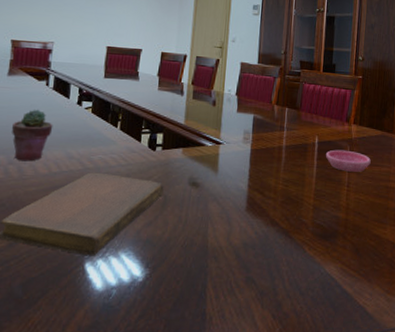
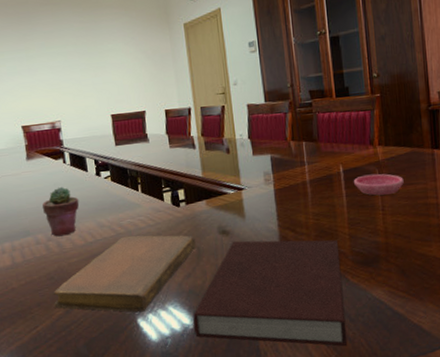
notebook: none [142,195,301,321] -> present [192,240,348,347]

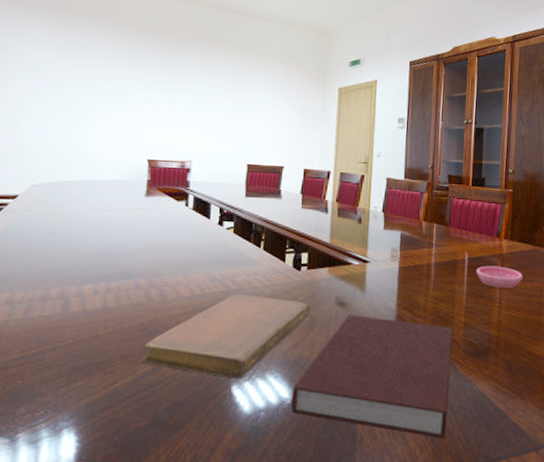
potted succulent: present [42,186,80,237] -> none [151,230,194,284]

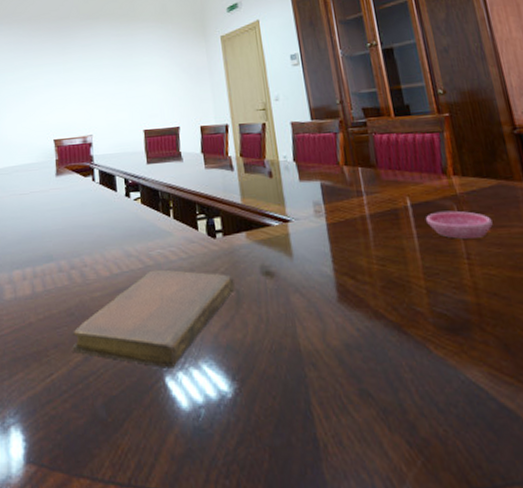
notebook: present [290,315,452,439] -> none [231,286,438,450]

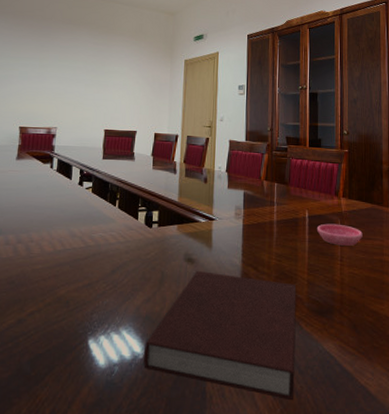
notebook: present [72,269,235,368] -> none [8,249,161,333]
notebook: none [231,286,438,450] -> present [143,271,296,401]

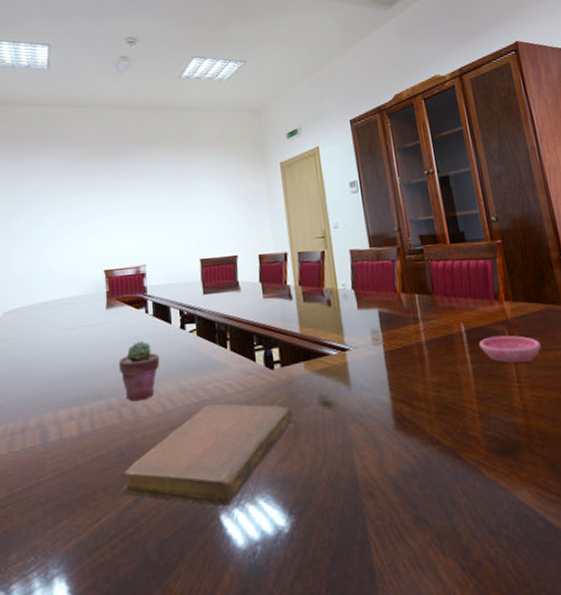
notebook: none [8,249,161,333] -> present [122,404,293,506]
potted succulent: none [19,190,57,240] -> present [118,340,160,402]
notebook: present [143,271,296,401] -> none [288,415,490,571]

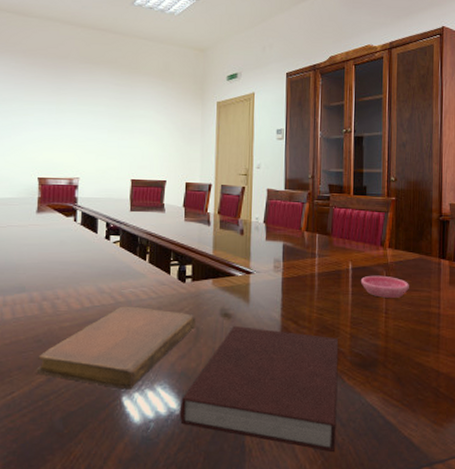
potted succulent: present [118,340,160,402] -> none [43,245,83,297]
notebook: none [288,415,490,571] -> present [179,326,339,453]

